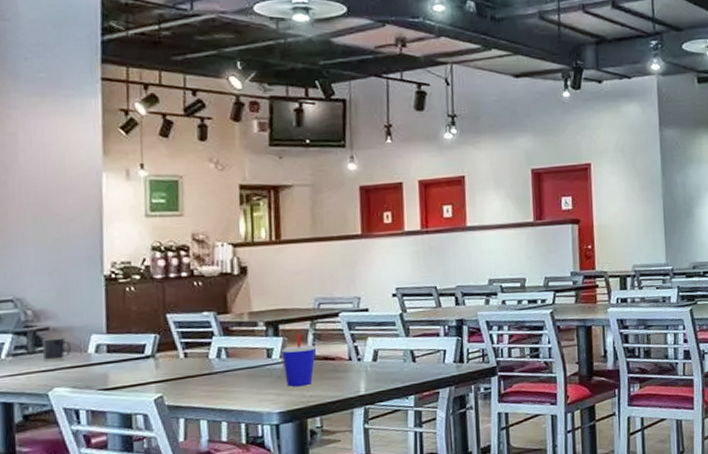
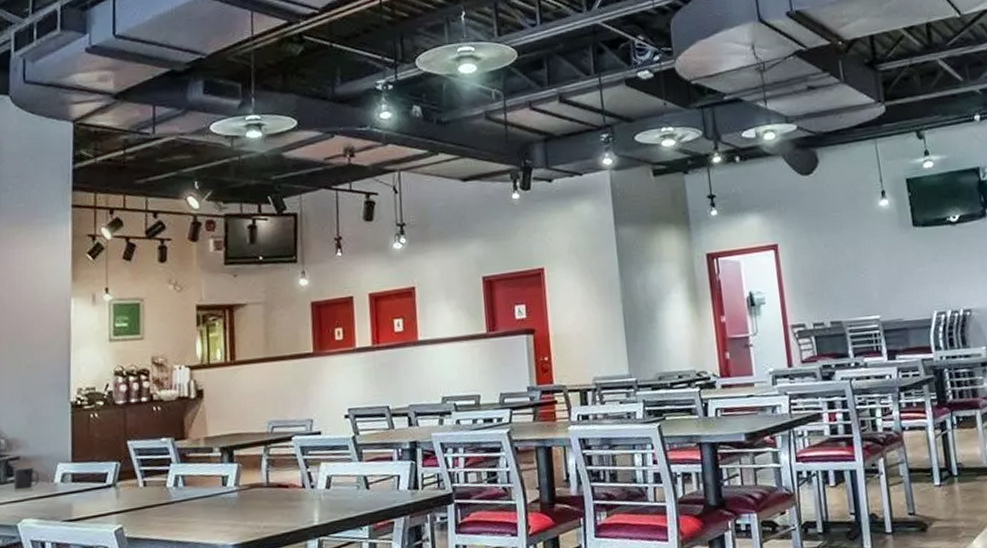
beverage cup: present [282,334,316,387] -> none [236,460,270,517]

